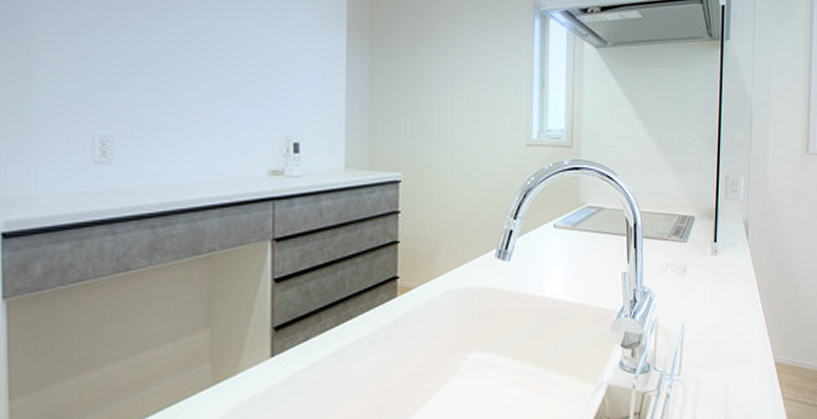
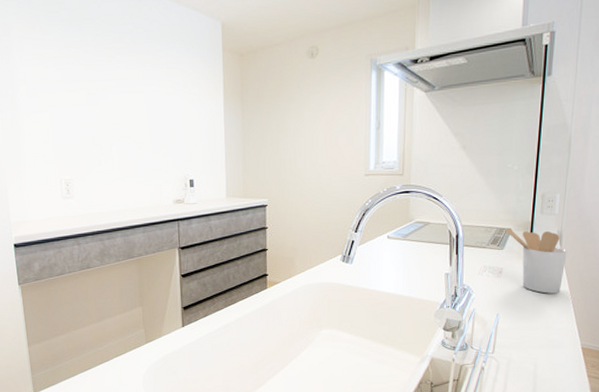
utensil holder: none [688,216,755,296] -> present [505,228,568,294]

